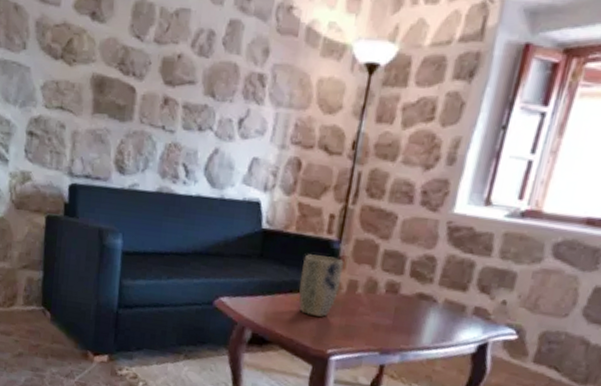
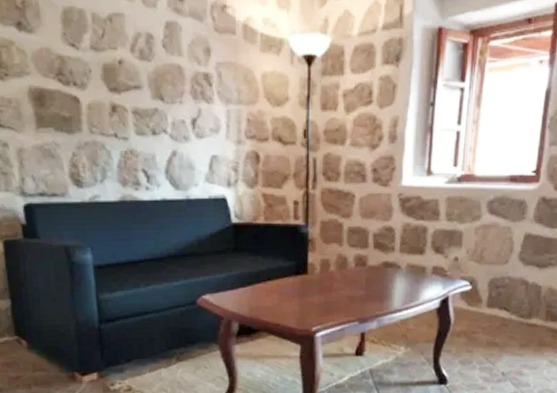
plant pot: present [298,254,344,317] -> none [275,241,314,298]

